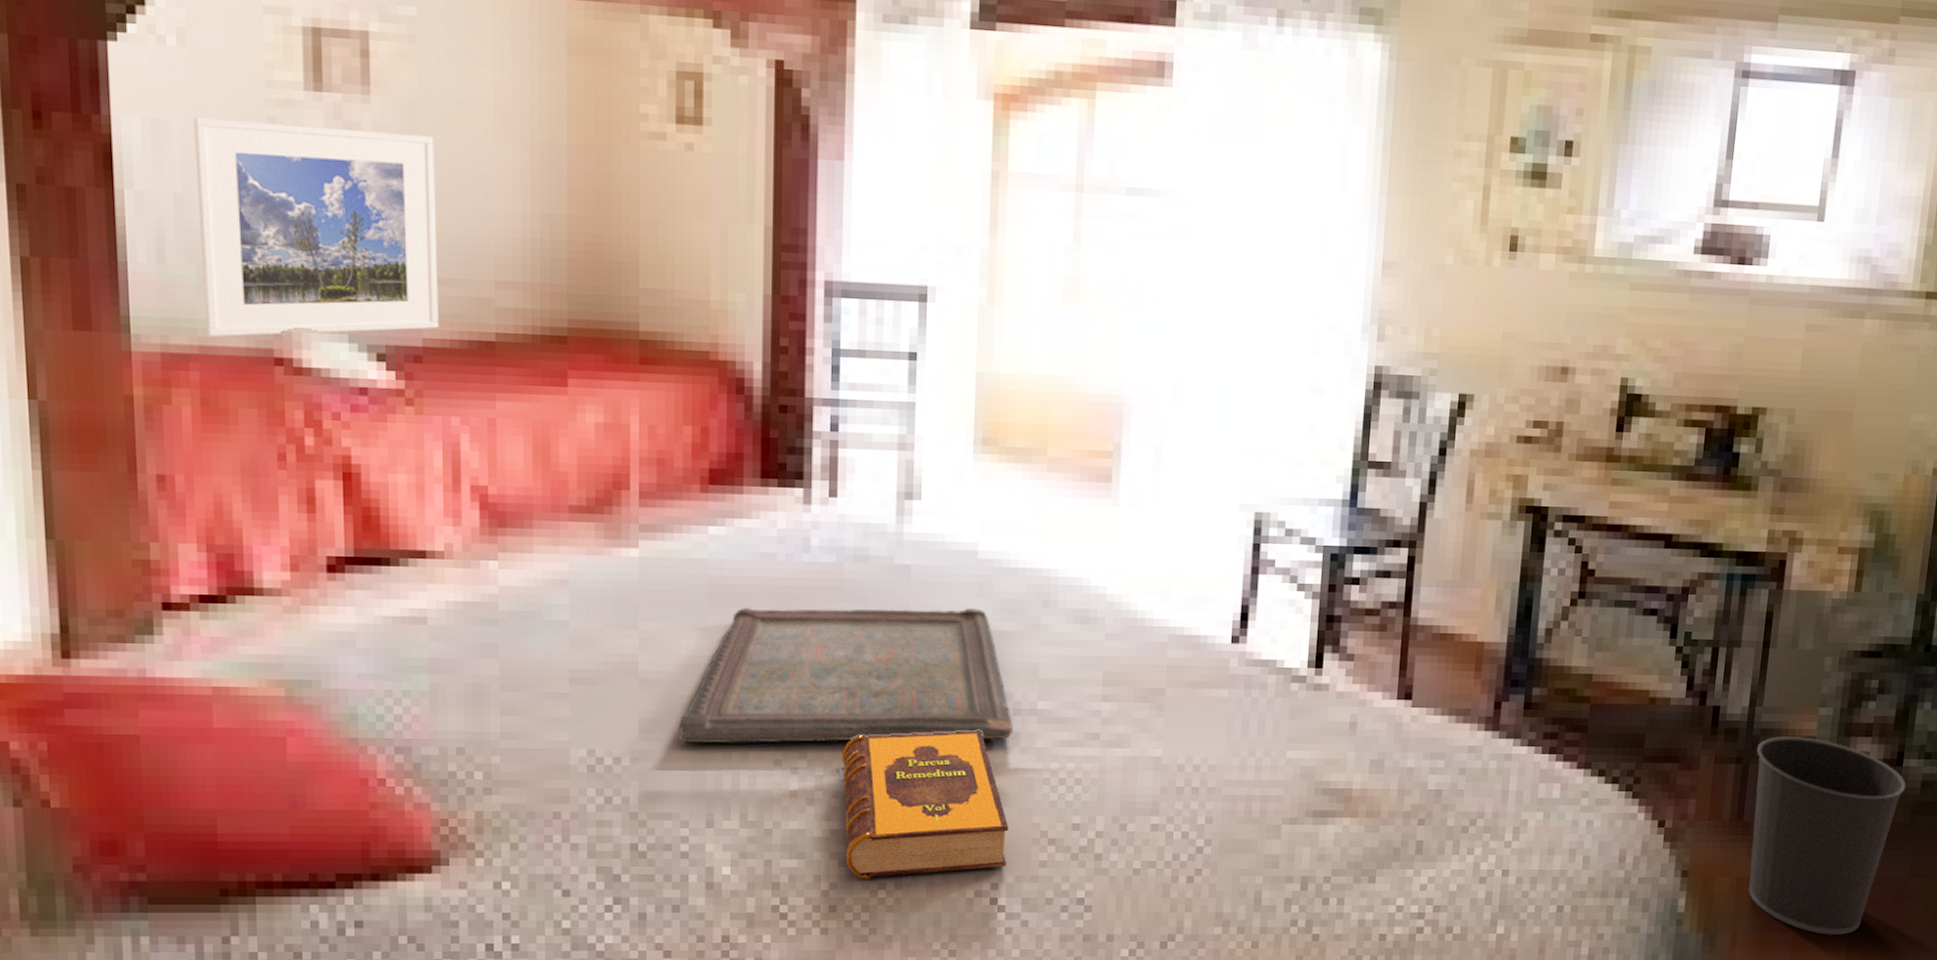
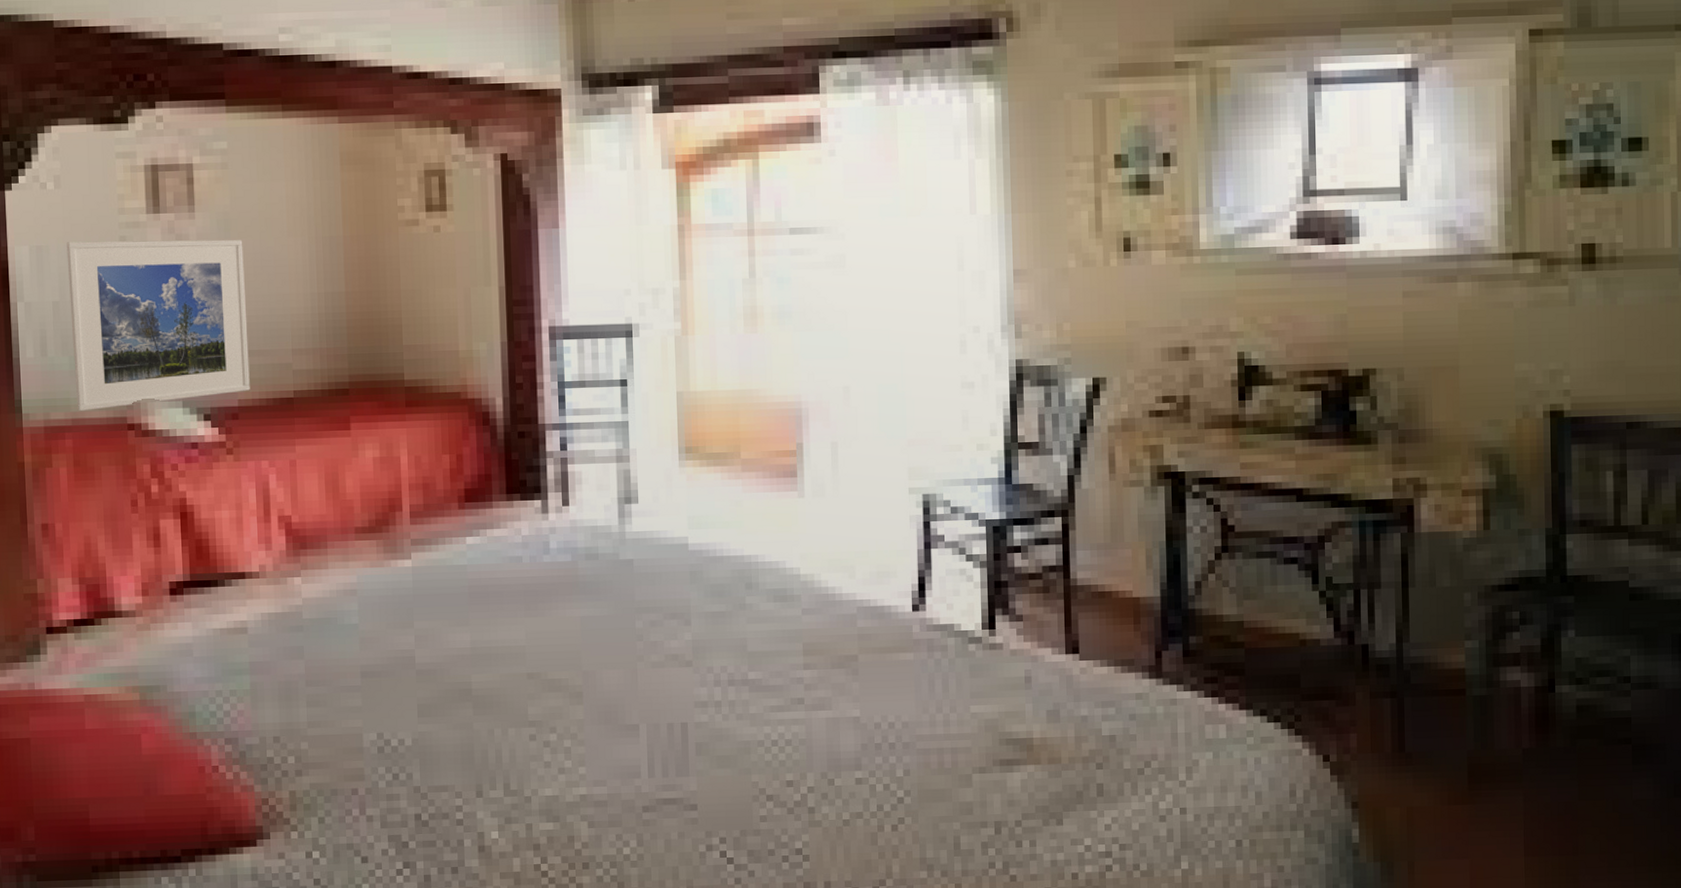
serving tray: present [678,608,1013,744] -> none [450,593,729,724]
hardback book: present [842,730,1009,879] -> none [586,701,732,838]
wastebasket: present [1748,736,1906,936] -> none [1410,669,1562,861]

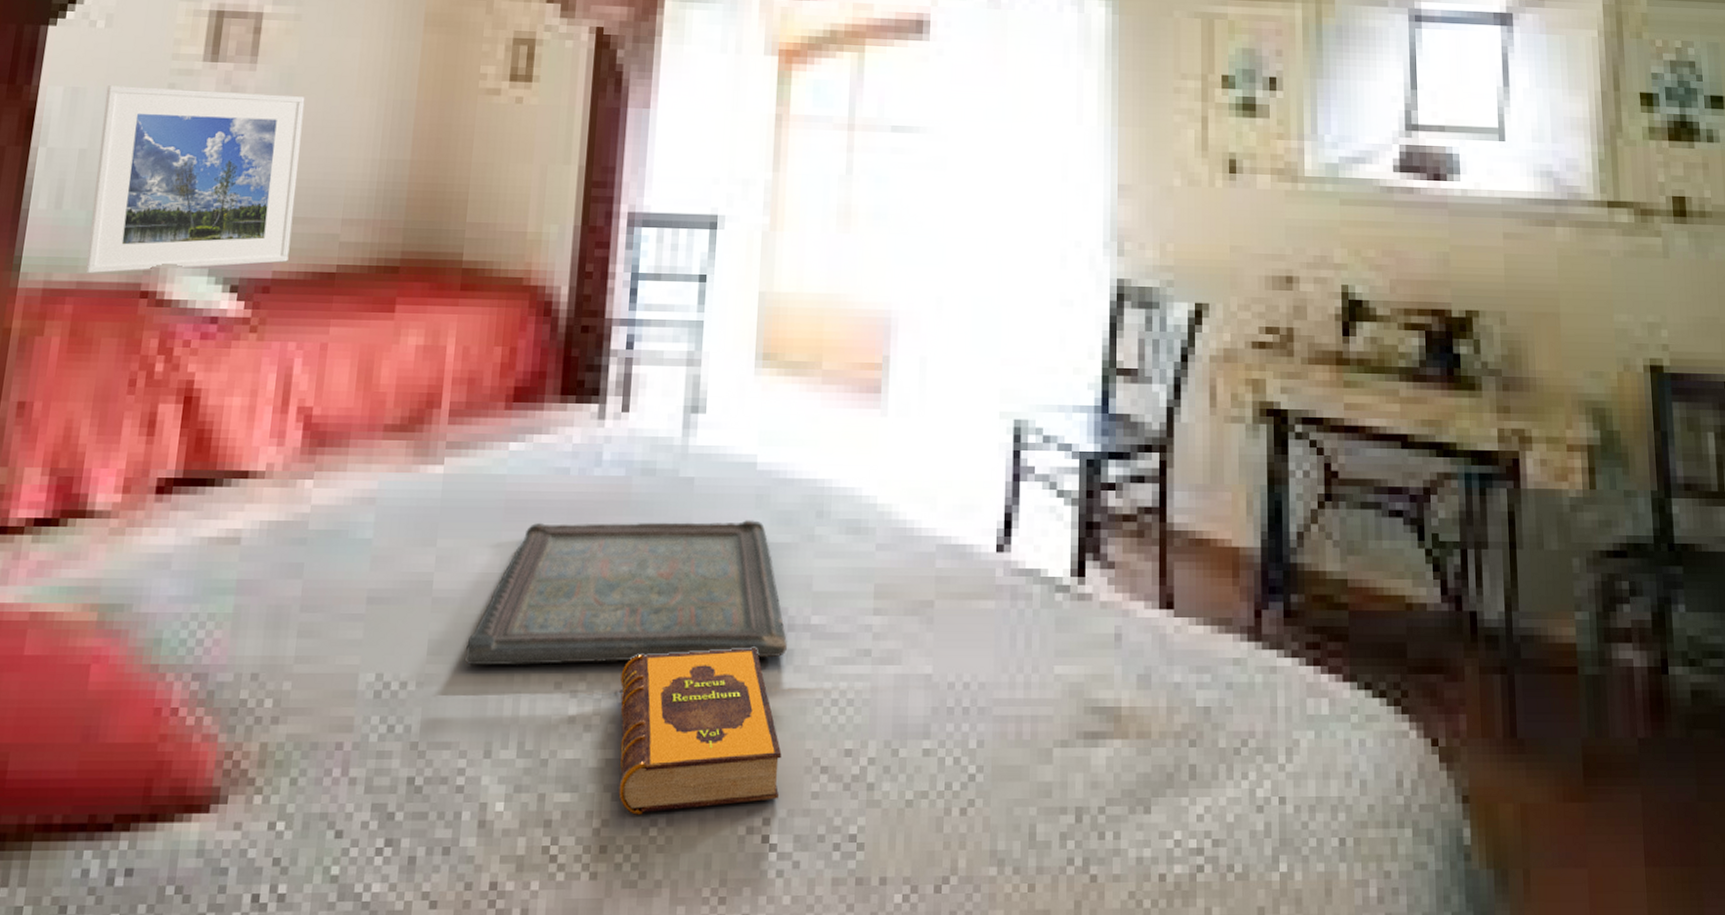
serving tray: none [450,593,729,724] -> present [464,520,787,666]
hardback book: none [586,701,732,838] -> present [618,648,782,815]

